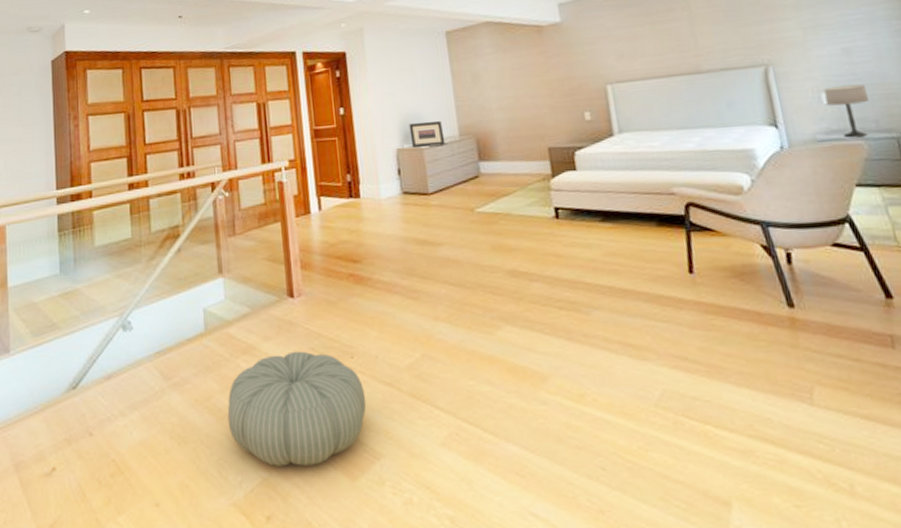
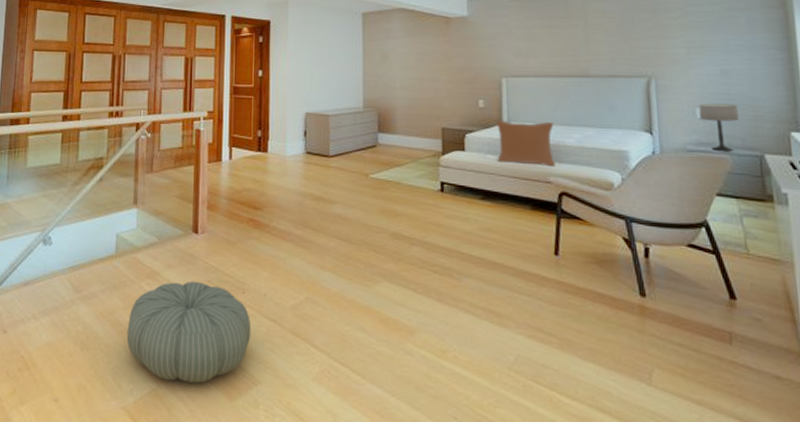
picture frame: present [409,120,446,147] -> none [319,91,350,114]
pillow: none [606,127,678,178] -> present [496,120,556,168]

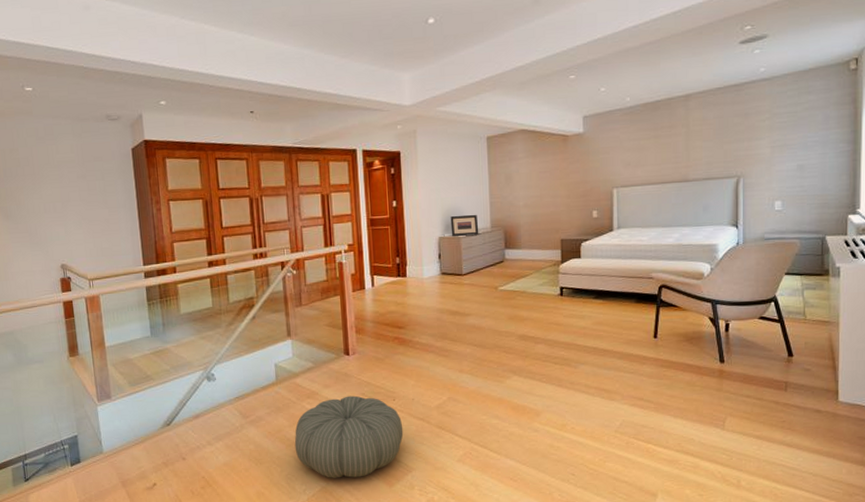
picture frame: none [319,91,350,114] -> present [450,214,479,236]
pillow: present [496,120,556,168] -> none [607,225,657,265]
table lamp: present [698,103,740,152] -> none [777,195,809,238]

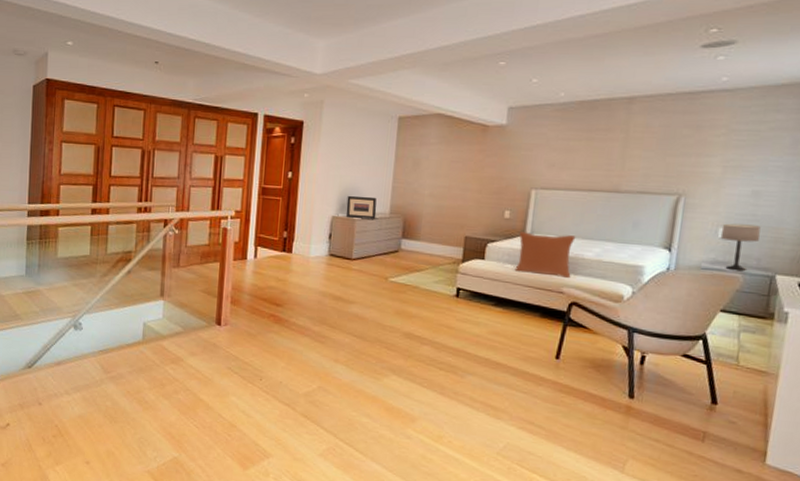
pouf: present [294,395,404,478] -> none [151,367,267,454]
pillow: none [607,225,657,265] -> present [514,231,576,279]
table lamp: none [777,195,809,238] -> present [720,223,761,272]

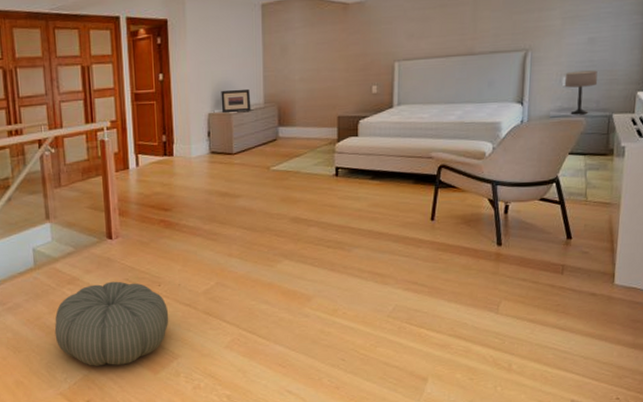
pouf: none [151,367,267,454] -> present [54,281,169,366]
pillow: present [514,231,576,279] -> none [386,102,439,144]

